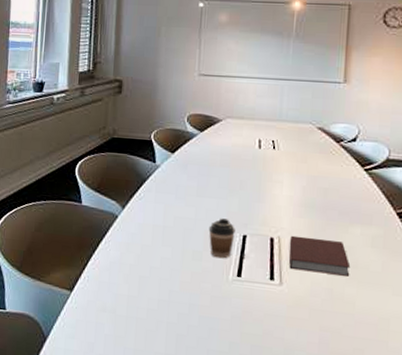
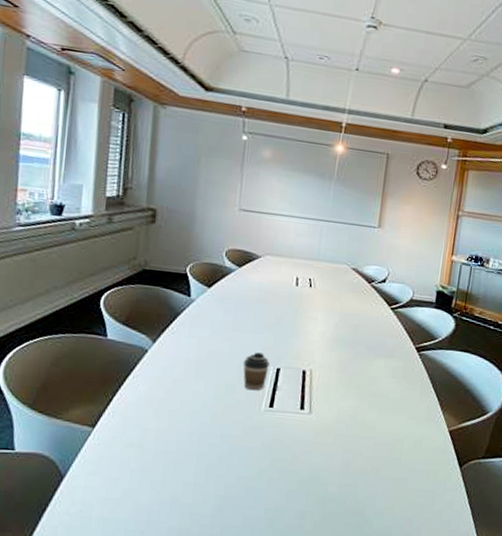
notebook: present [289,235,351,277] -> none [319,368,374,404]

